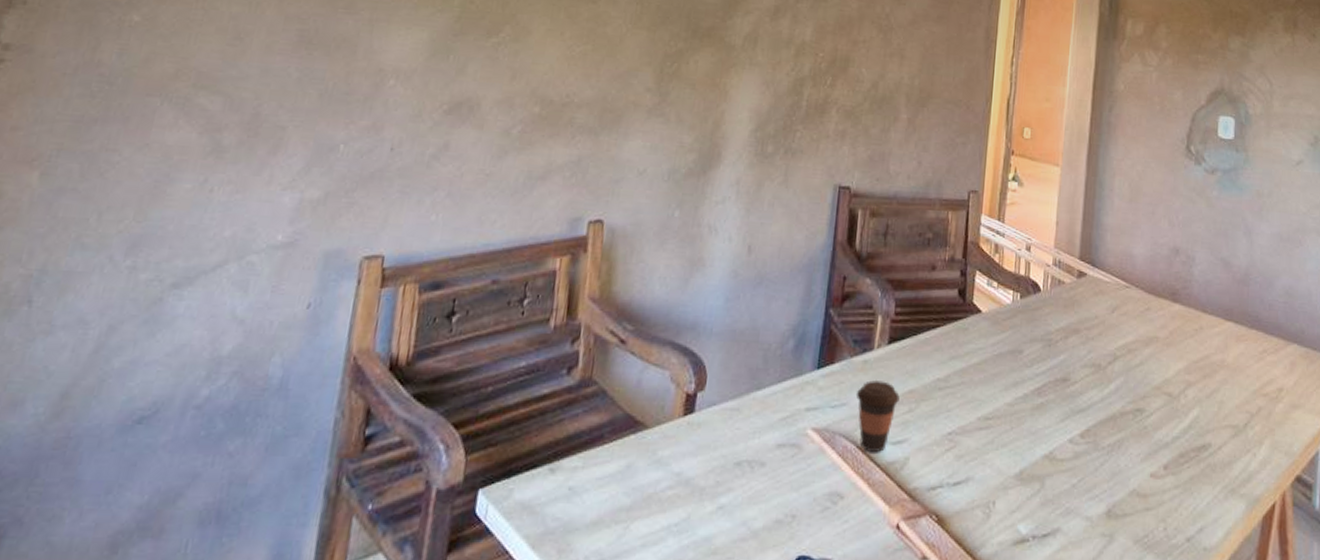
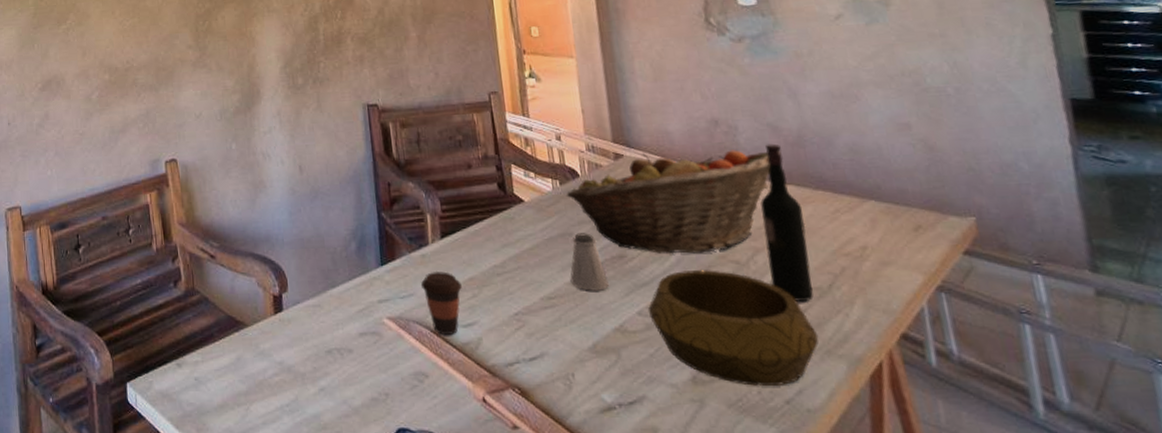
saltshaker: none [1011,351,1047,416] -> present [570,233,609,292]
fruit basket: none [1024,274,1217,383] -> present [566,150,771,254]
decorative bowl: none [1080,399,1227,522] -> present [649,270,819,386]
wine bottle: none [1195,278,1236,439] -> present [760,143,814,301]

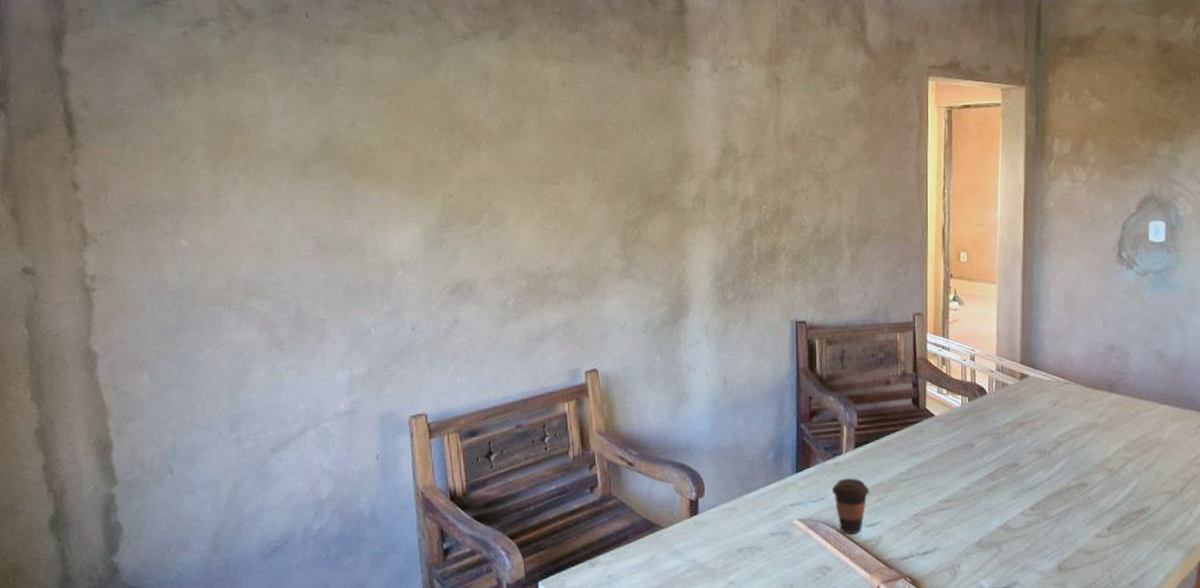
fruit basket: present [566,150,771,254] -> none [972,373,1152,463]
saltshaker: present [570,233,609,292] -> none [967,444,999,496]
decorative bowl: present [649,270,819,386] -> none [1031,476,1165,571]
wine bottle: present [760,143,814,301] -> none [1135,368,1171,502]

